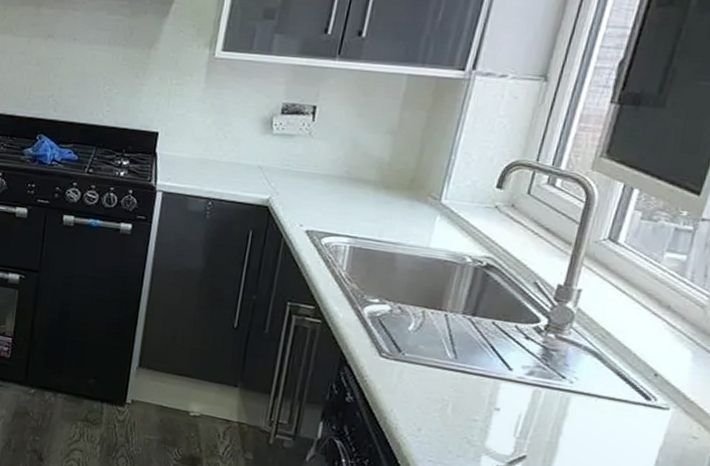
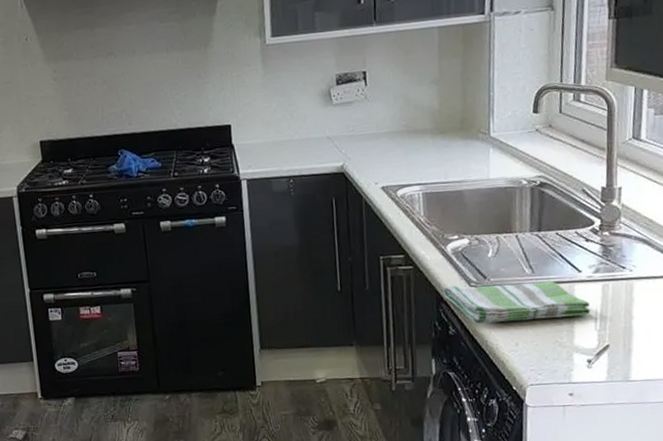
dish towel: none [348,349,514,418] -> present [443,280,591,324]

